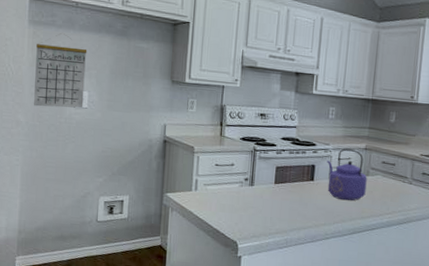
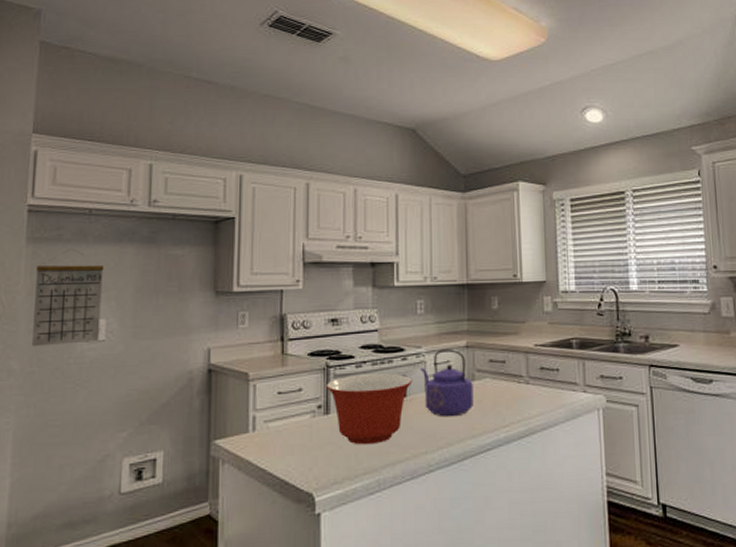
mixing bowl: none [253,159,320,213] -> present [326,373,413,445]

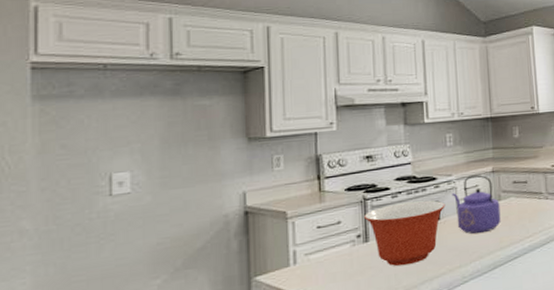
calendar: present [31,249,104,347] -> none [45,105,125,205]

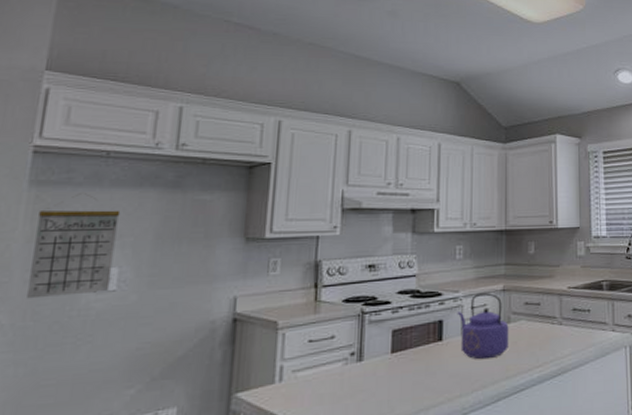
calendar: none [45,105,125,205] -> present [25,193,121,299]
mixing bowl: present [364,200,445,266] -> none [361,318,449,391]

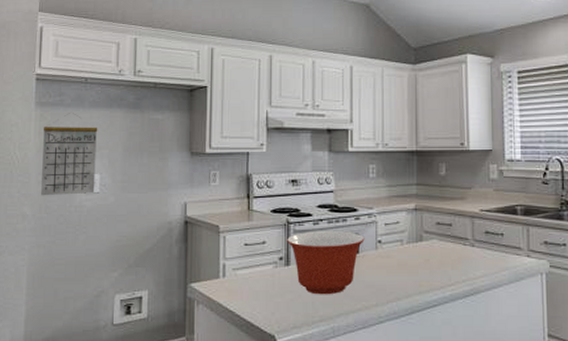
mixing bowl: none [361,318,449,391] -> present [287,231,365,295]
kettle: present [457,293,509,360] -> none [371,211,421,274]

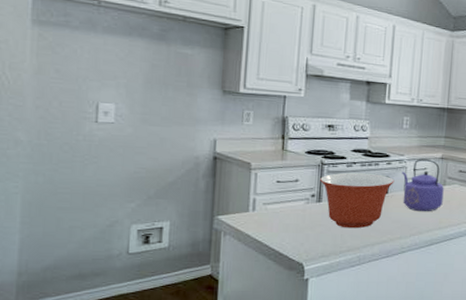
calendar: present [40,113,98,196] -> none [38,36,114,123]
kettle: none [371,211,421,274] -> present [401,159,444,212]

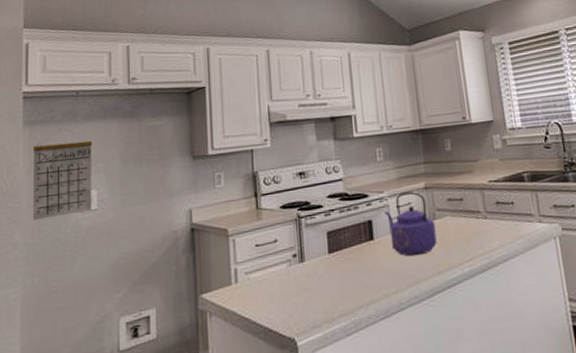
calendar: none [38,36,114,123] -> present [32,128,93,221]
mixing bowl: present [320,172,395,229] -> none [299,219,379,289]

